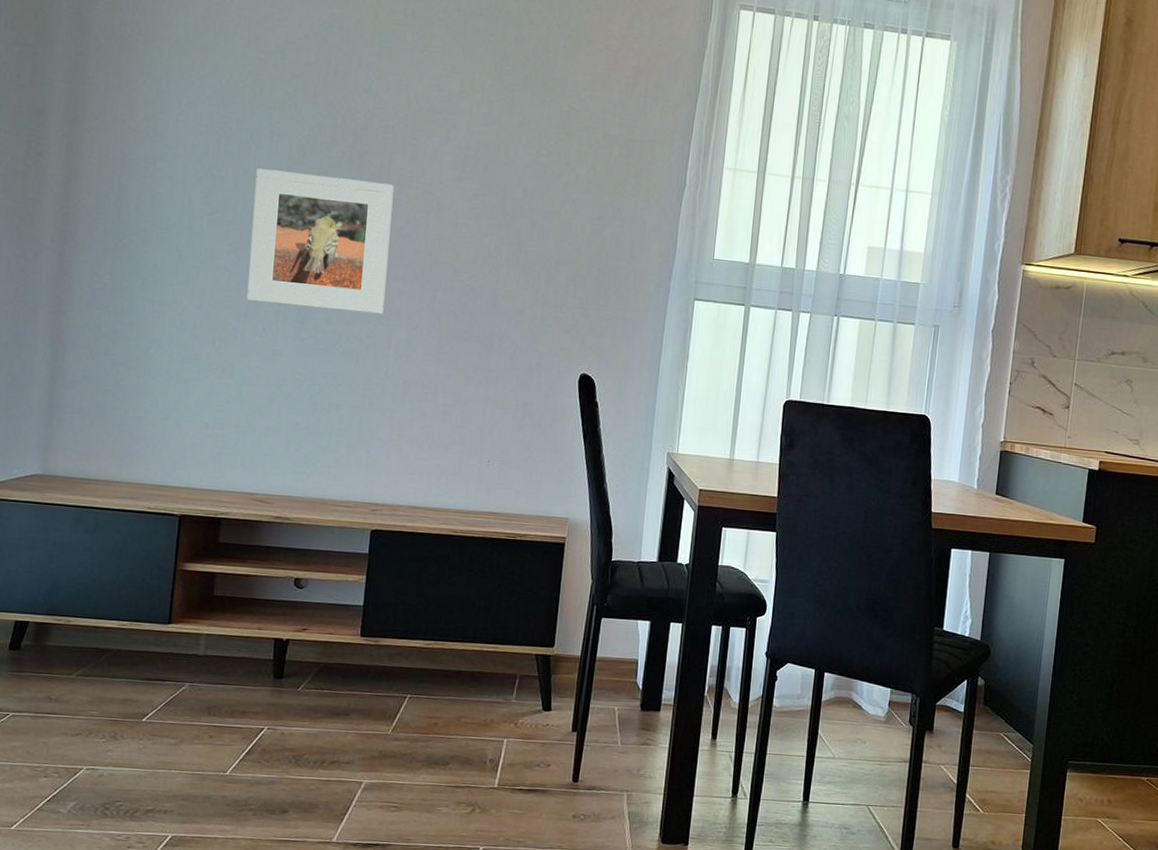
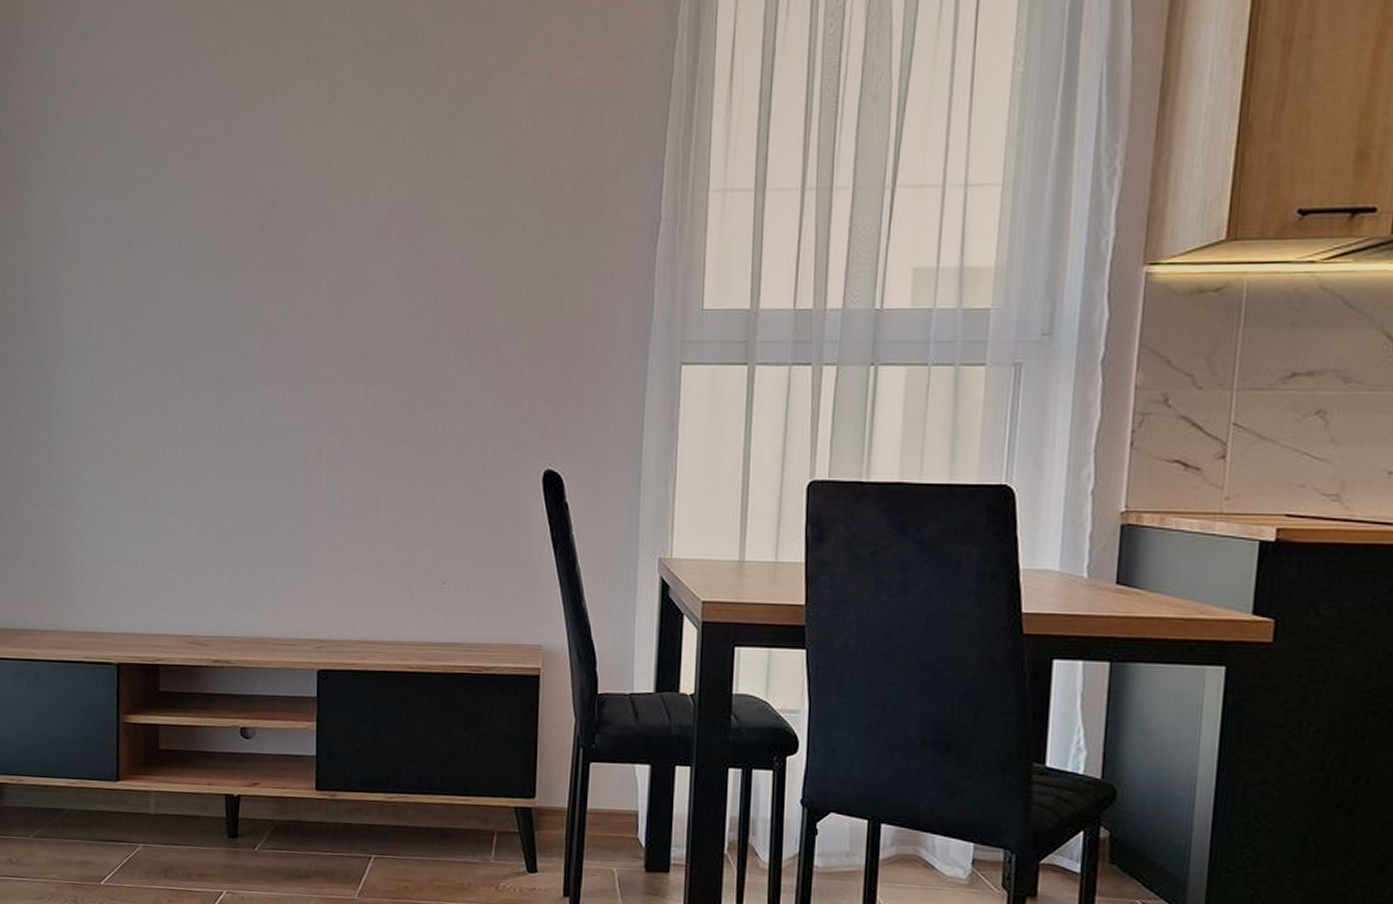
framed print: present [246,168,394,314] -> none [161,267,311,421]

